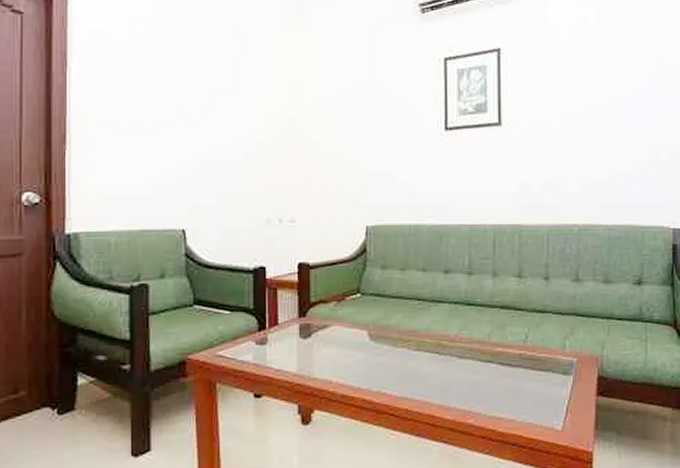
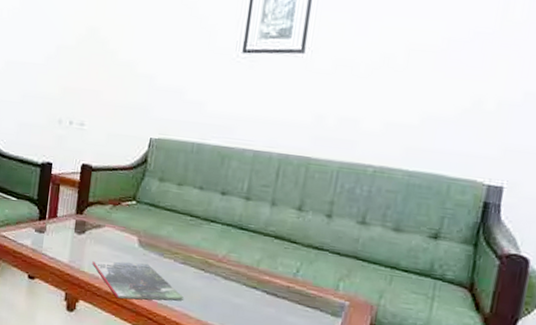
magazine: none [323,357,422,401] -> present [92,260,183,301]

